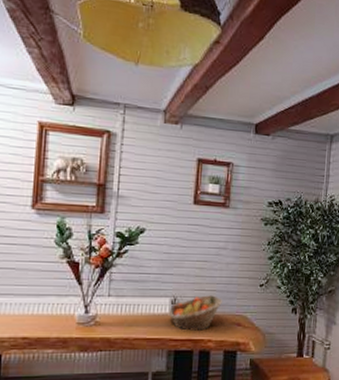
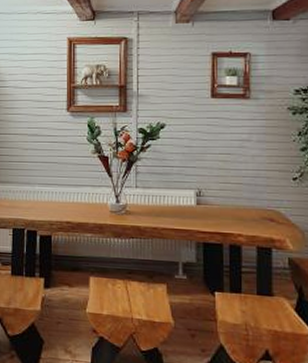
fruit basket: present [169,295,223,331] -> none [195,188,252,224]

